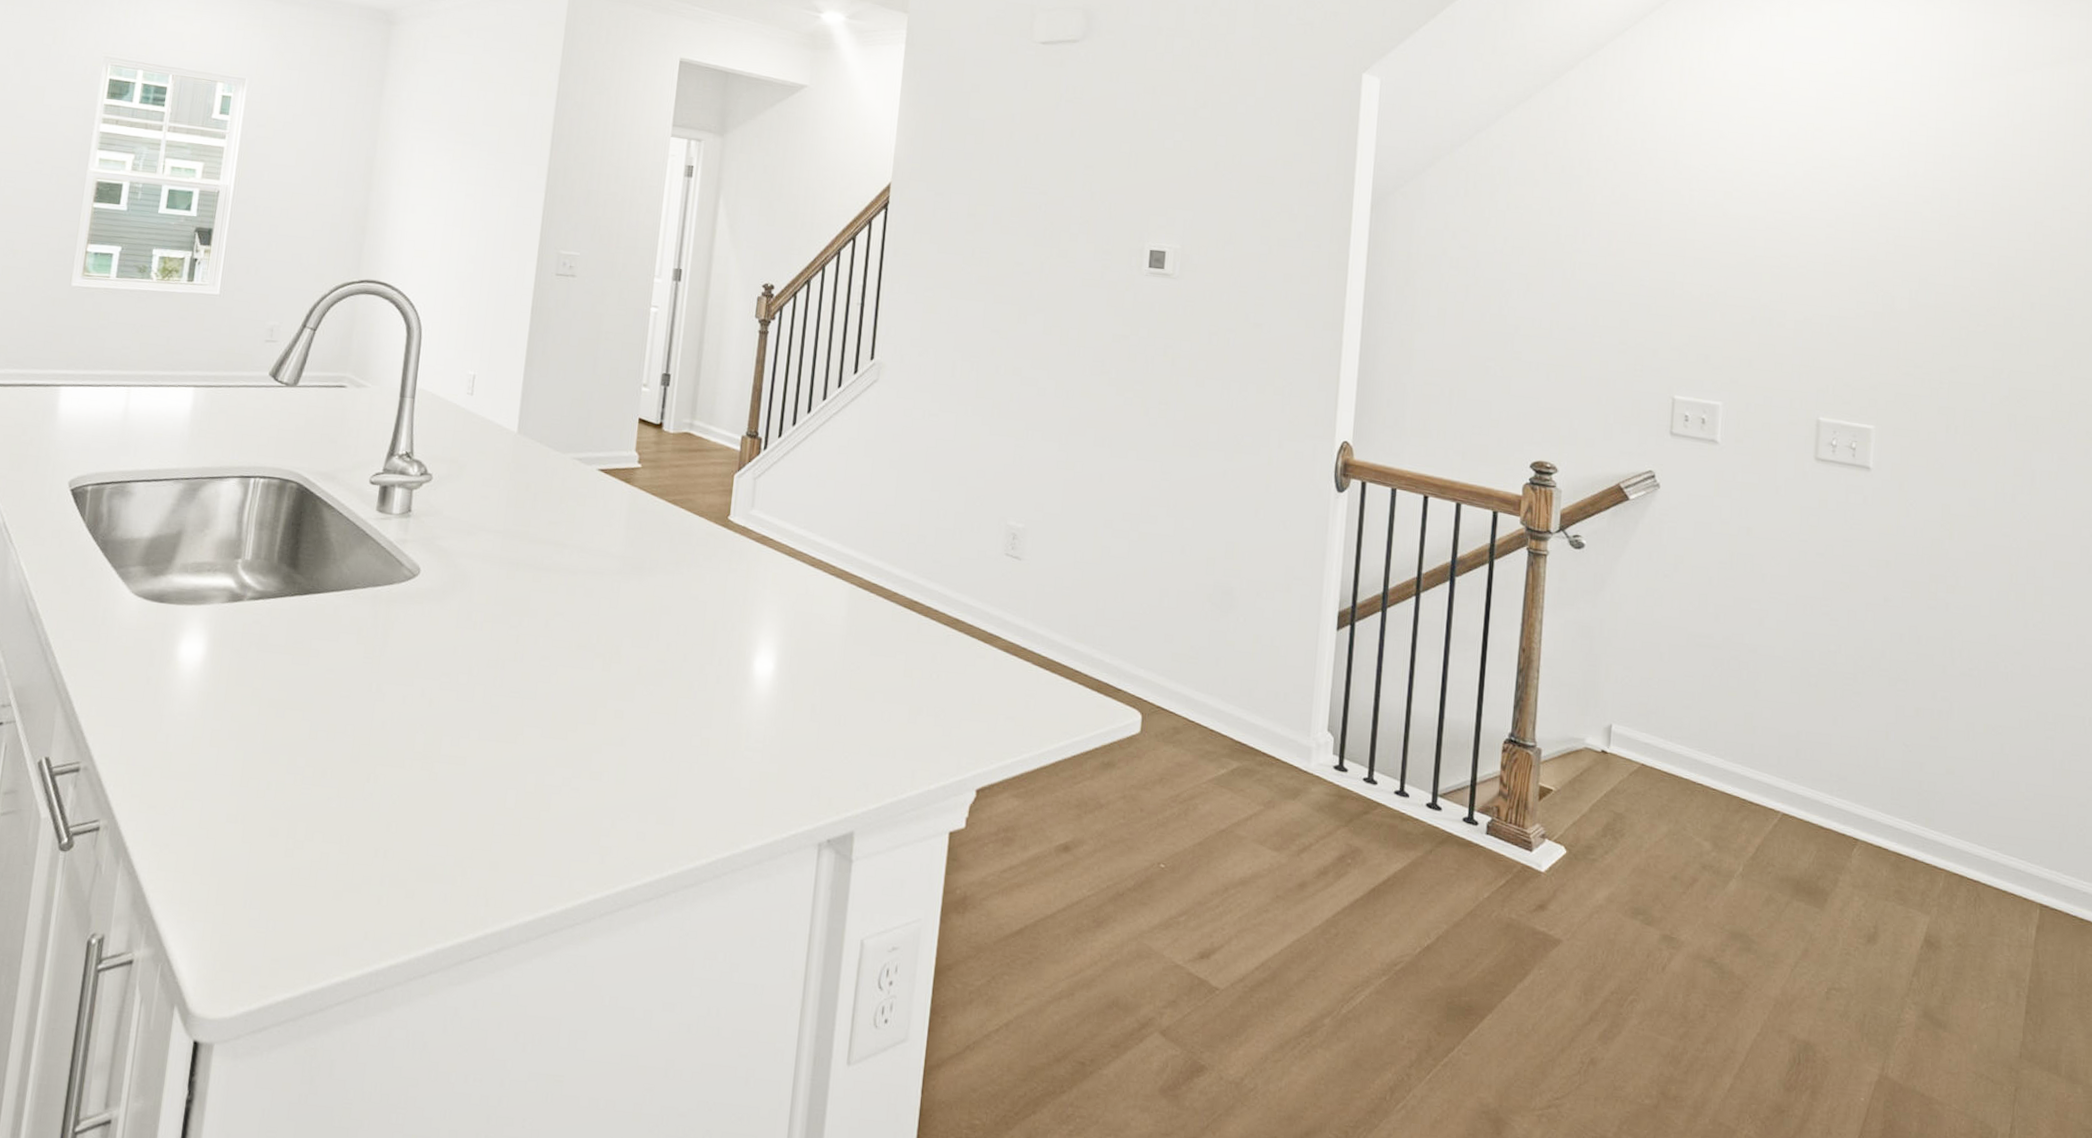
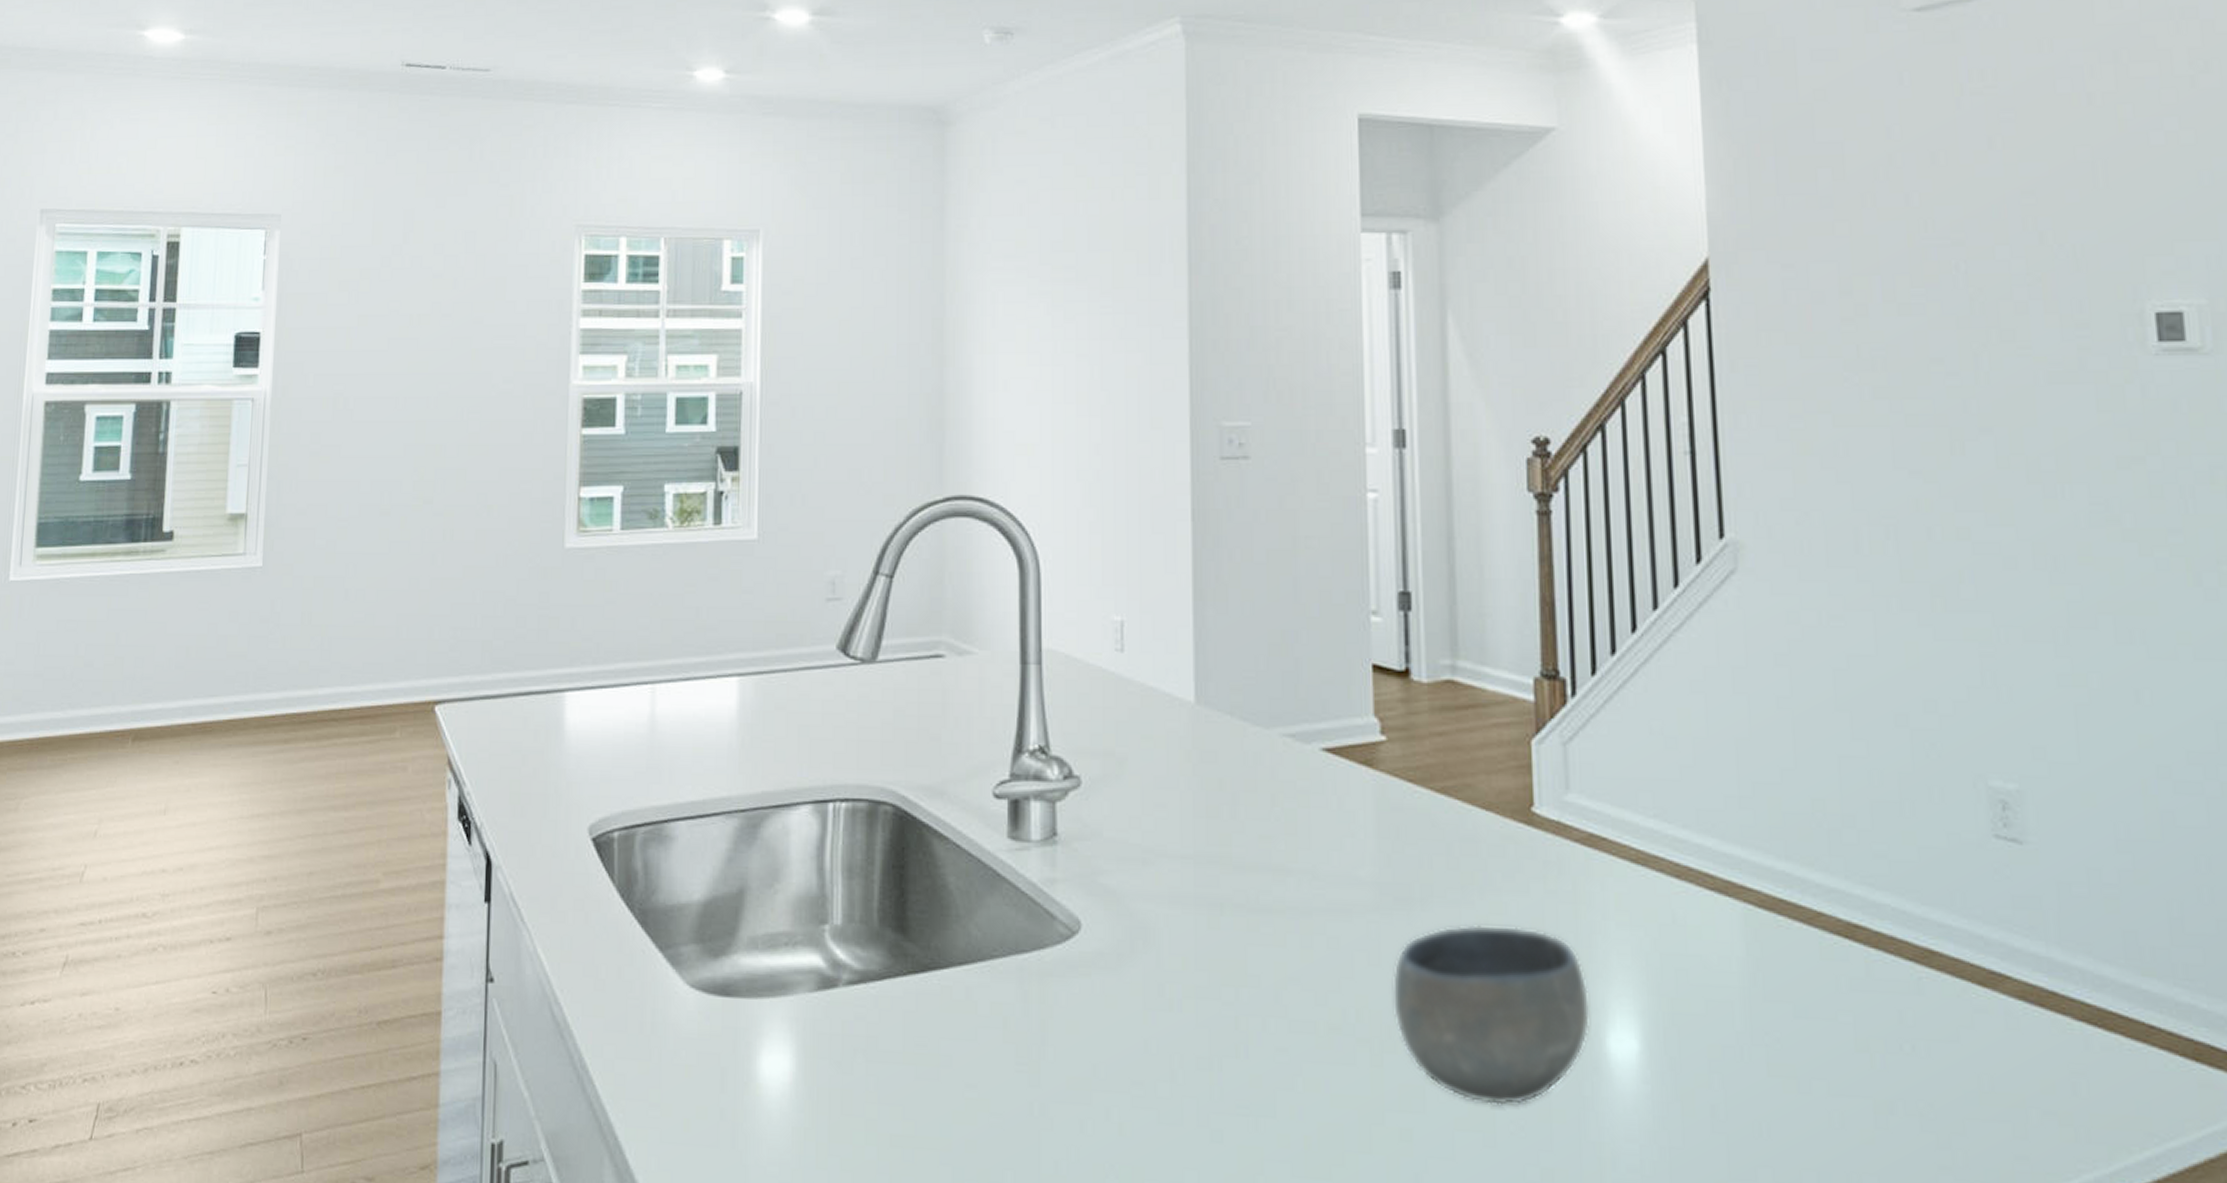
bowl: none [621,586,748,699] -> present [1392,925,1591,1106]

